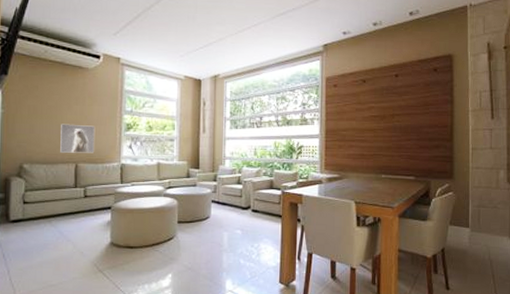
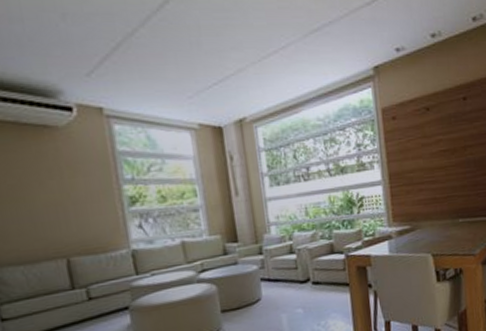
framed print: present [60,124,96,153] -> none [33,204,91,247]

